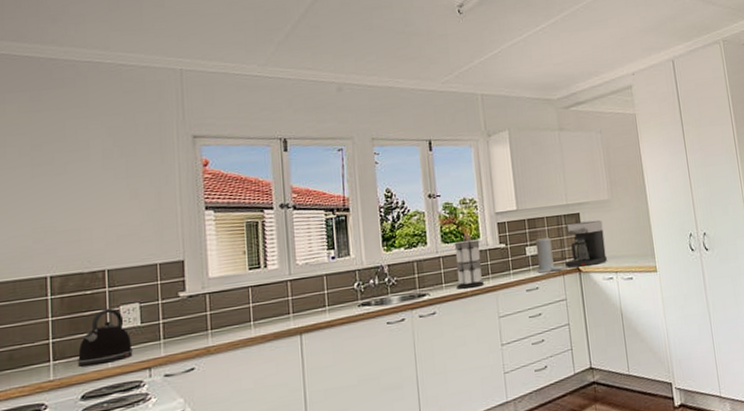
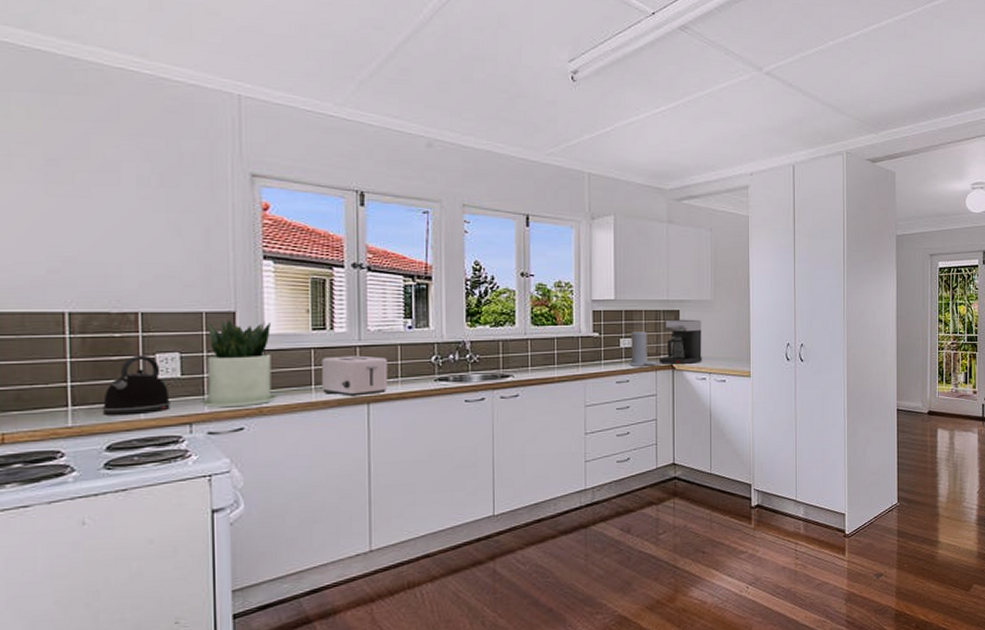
planter: none [158,266,223,352] -> present [201,320,278,408]
toaster: none [258,288,317,330] -> present [322,355,388,397]
spice rack: present [454,234,484,289] -> none [543,319,572,374]

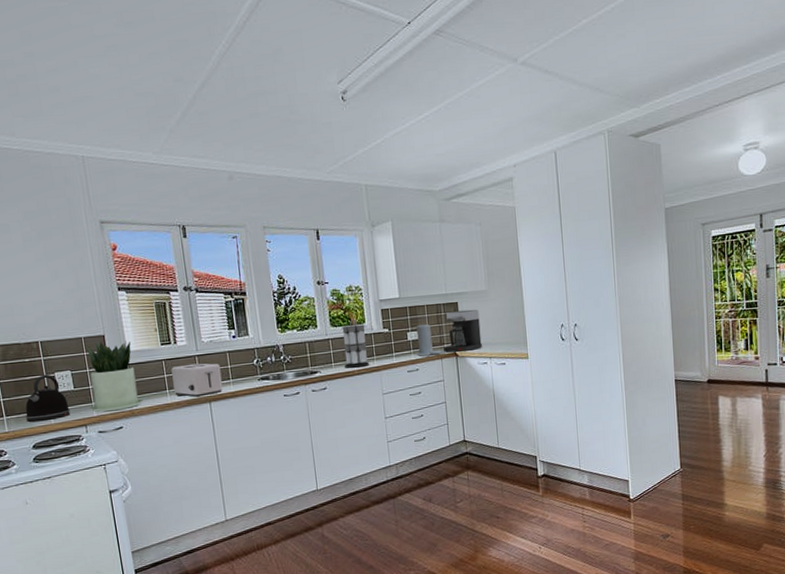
spice rack: none [543,319,572,374] -> present [342,319,369,368]

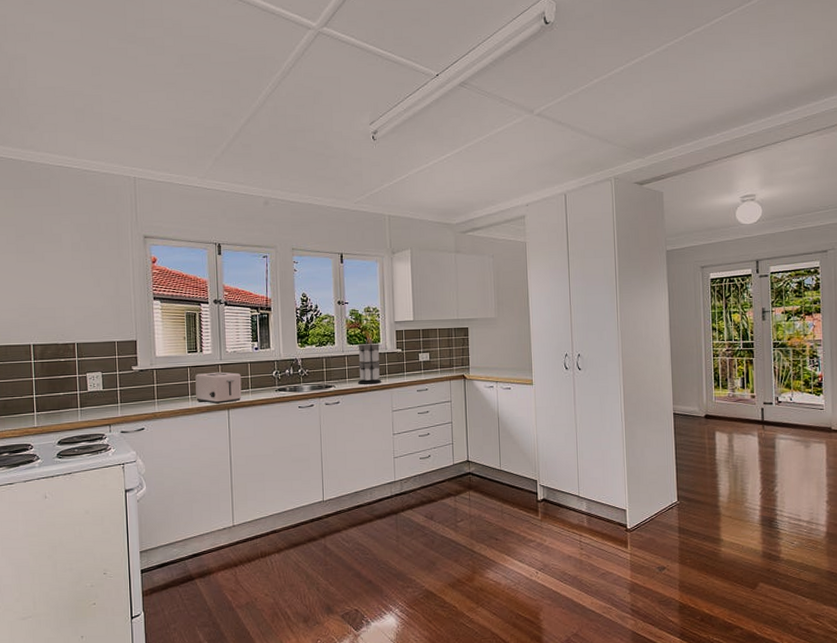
kettle: present [25,374,70,422] -> none [54,374,97,419]
planter: present [86,341,144,412] -> none [116,347,167,413]
paper towel: present [416,324,445,357] -> none [426,347,454,378]
coffee maker: present [443,309,482,353] -> none [453,335,489,375]

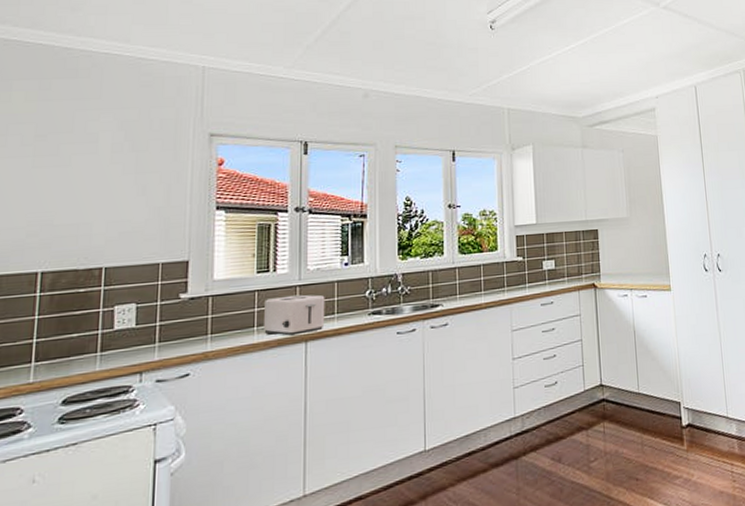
spice rack: present [358,338,381,384] -> none [471,246,498,301]

